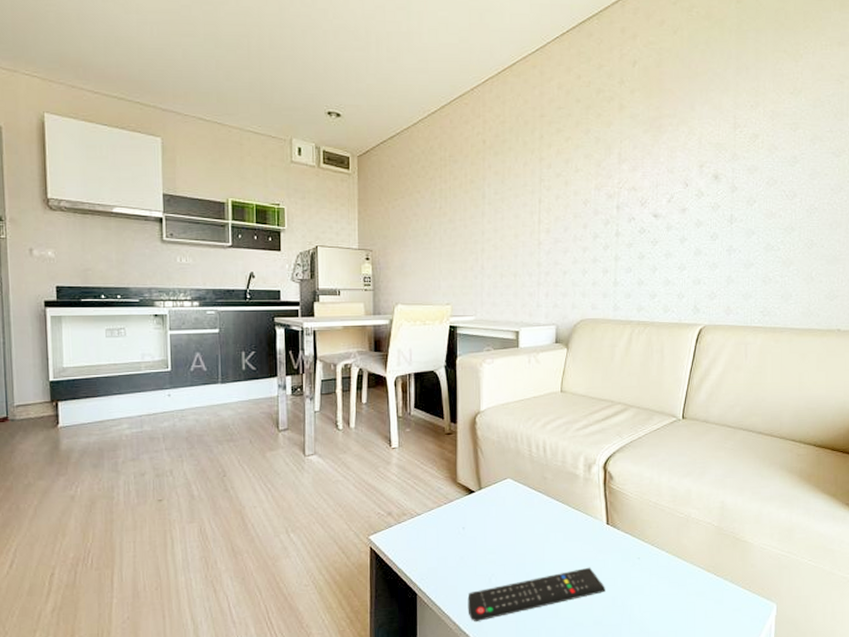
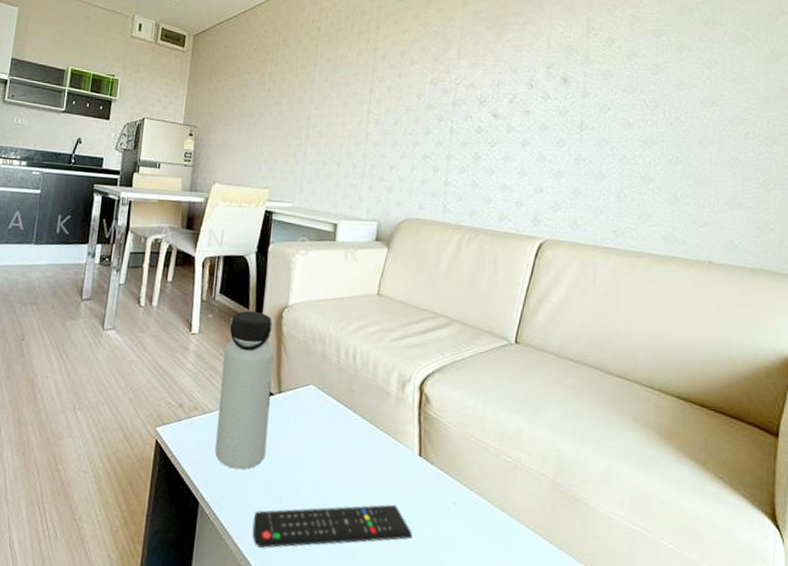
water bottle: none [424,420,473,561] -> present [215,310,274,470]

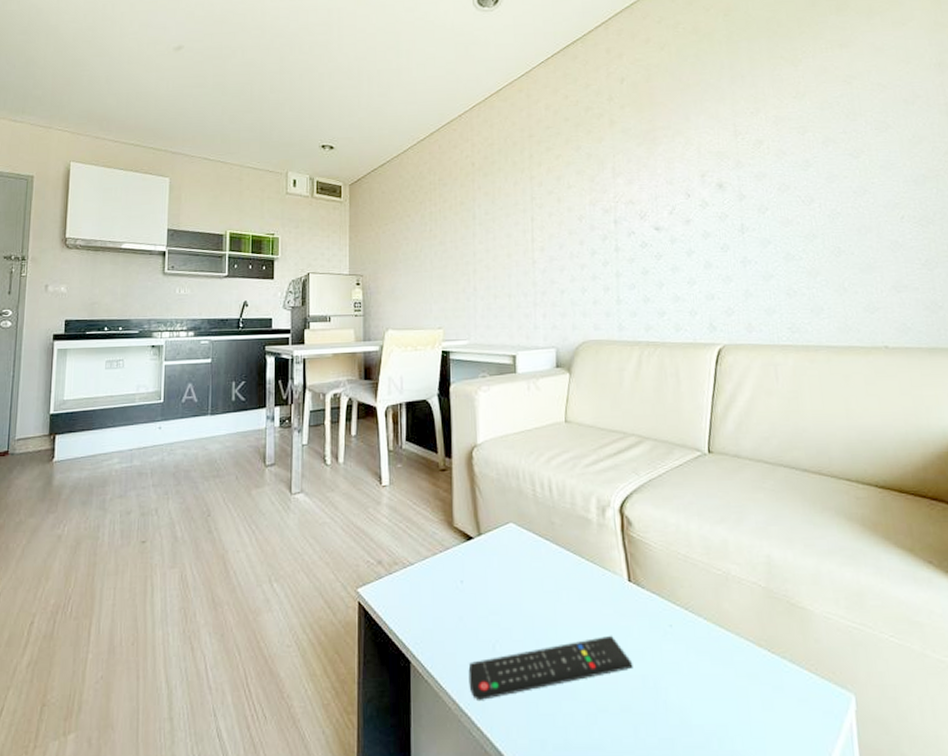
water bottle: present [215,310,274,470] -> none [417,454,473,621]

